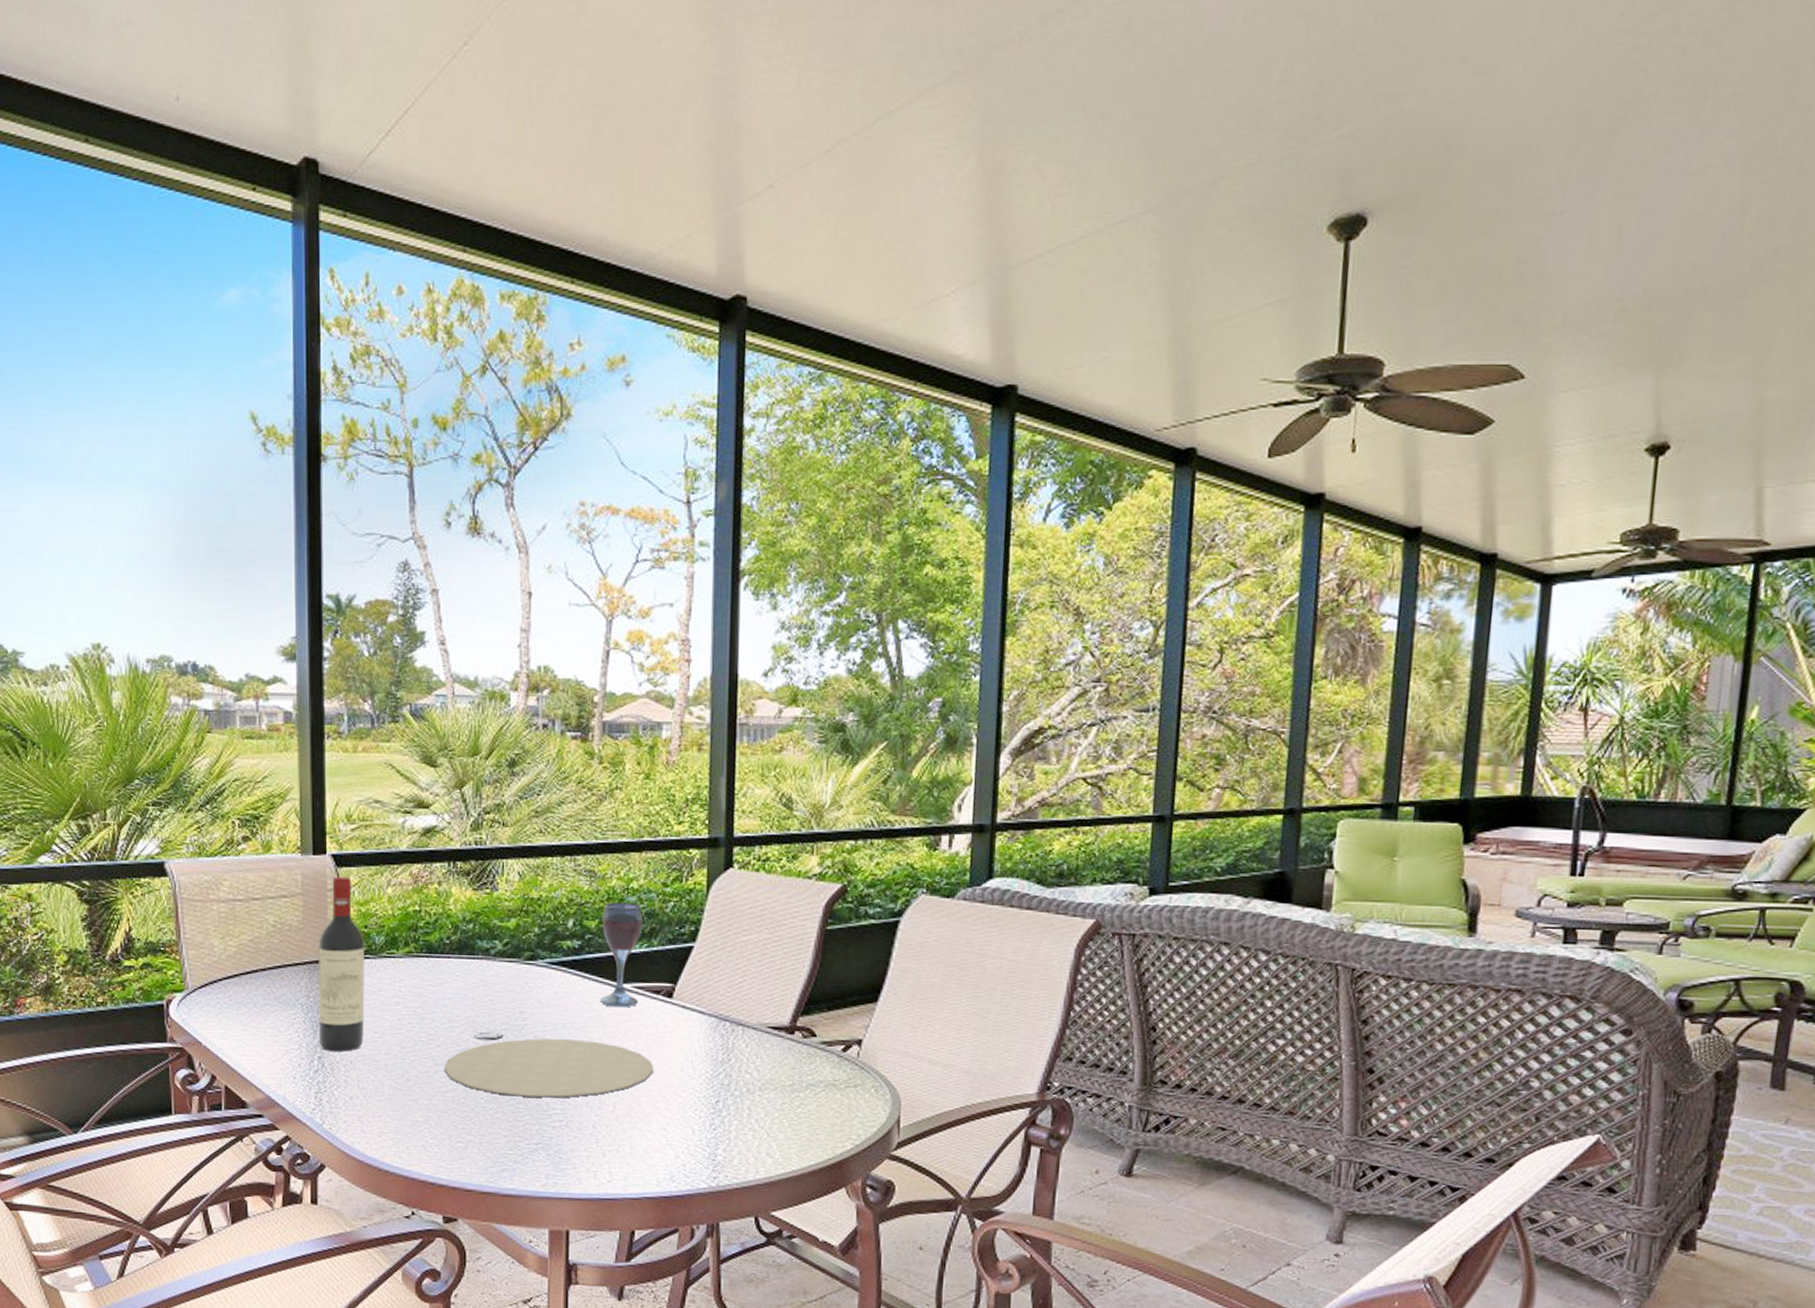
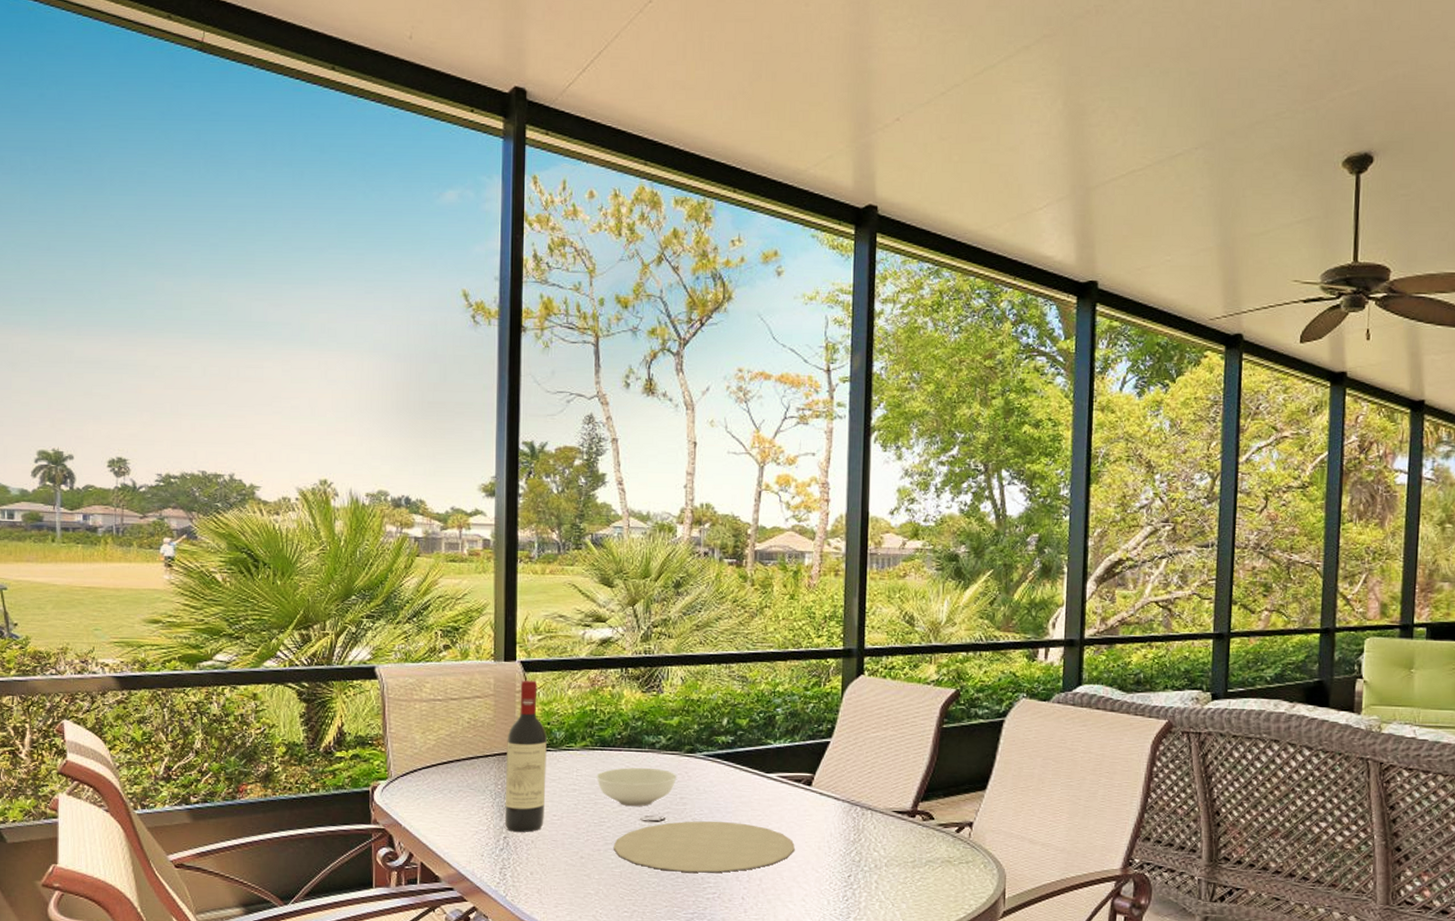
bowl: none [422,977,517,1022] -> present [596,767,678,806]
cup: present [599,902,643,1008] -> none [749,704,787,794]

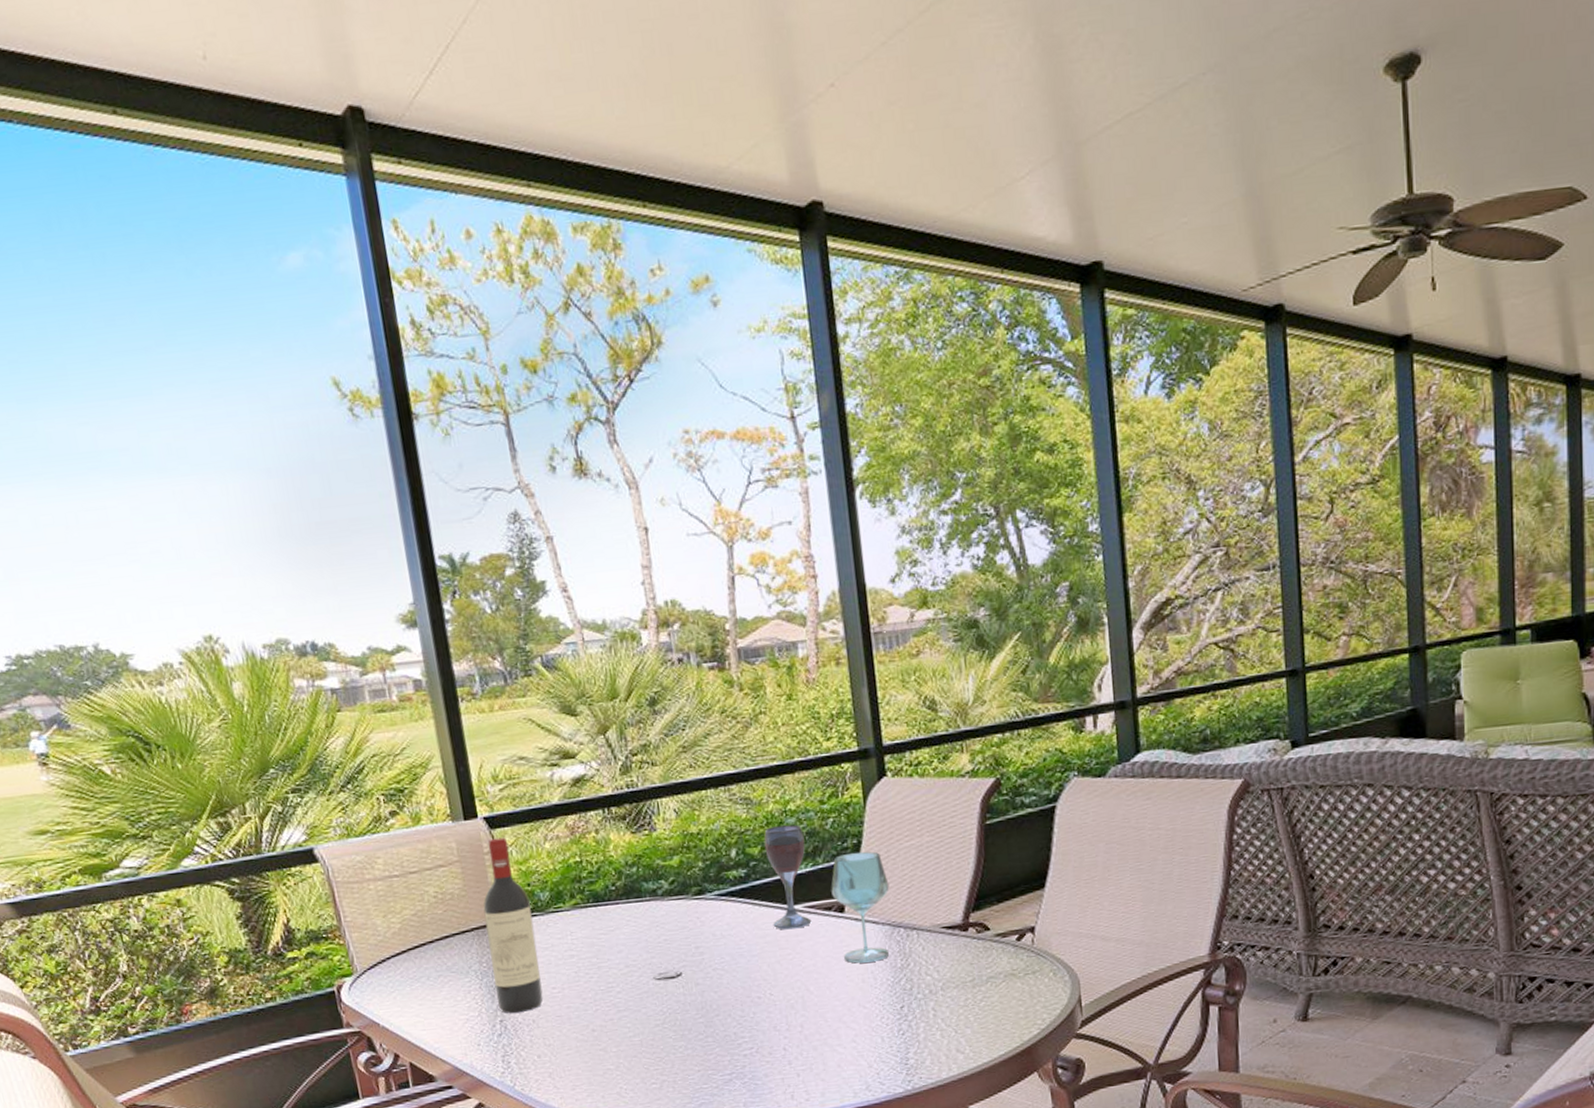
bowl: present [596,767,678,806] -> none [594,918,689,965]
placemat: present [613,821,795,873] -> none [627,965,836,1032]
cup: none [749,704,787,794] -> present [764,824,812,930]
wine glass: none [803,735,853,833] -> present [831,851,890,964]

